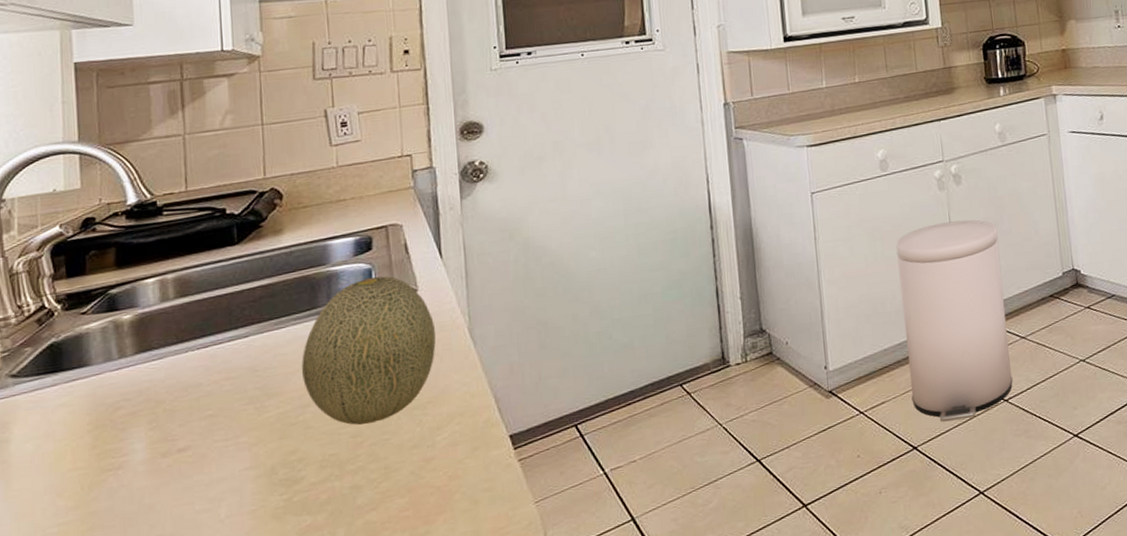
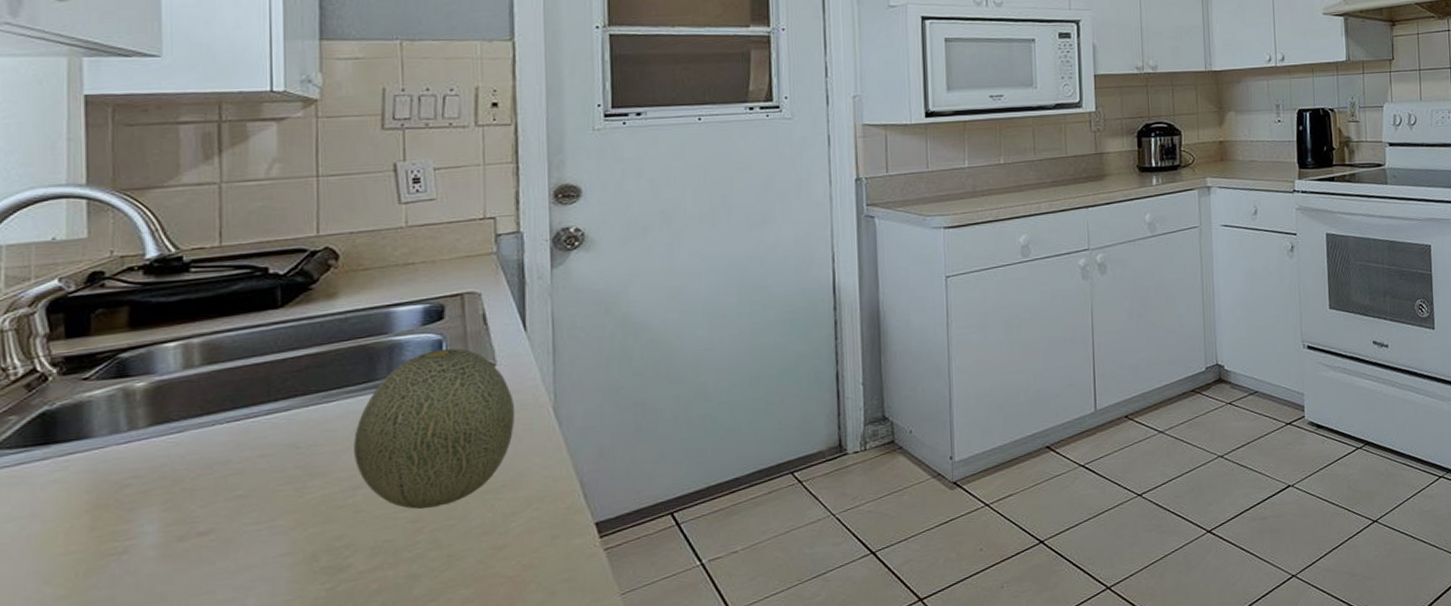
pedal bin: present [896,220,1013,422] -> none [1034,310,1148,516]

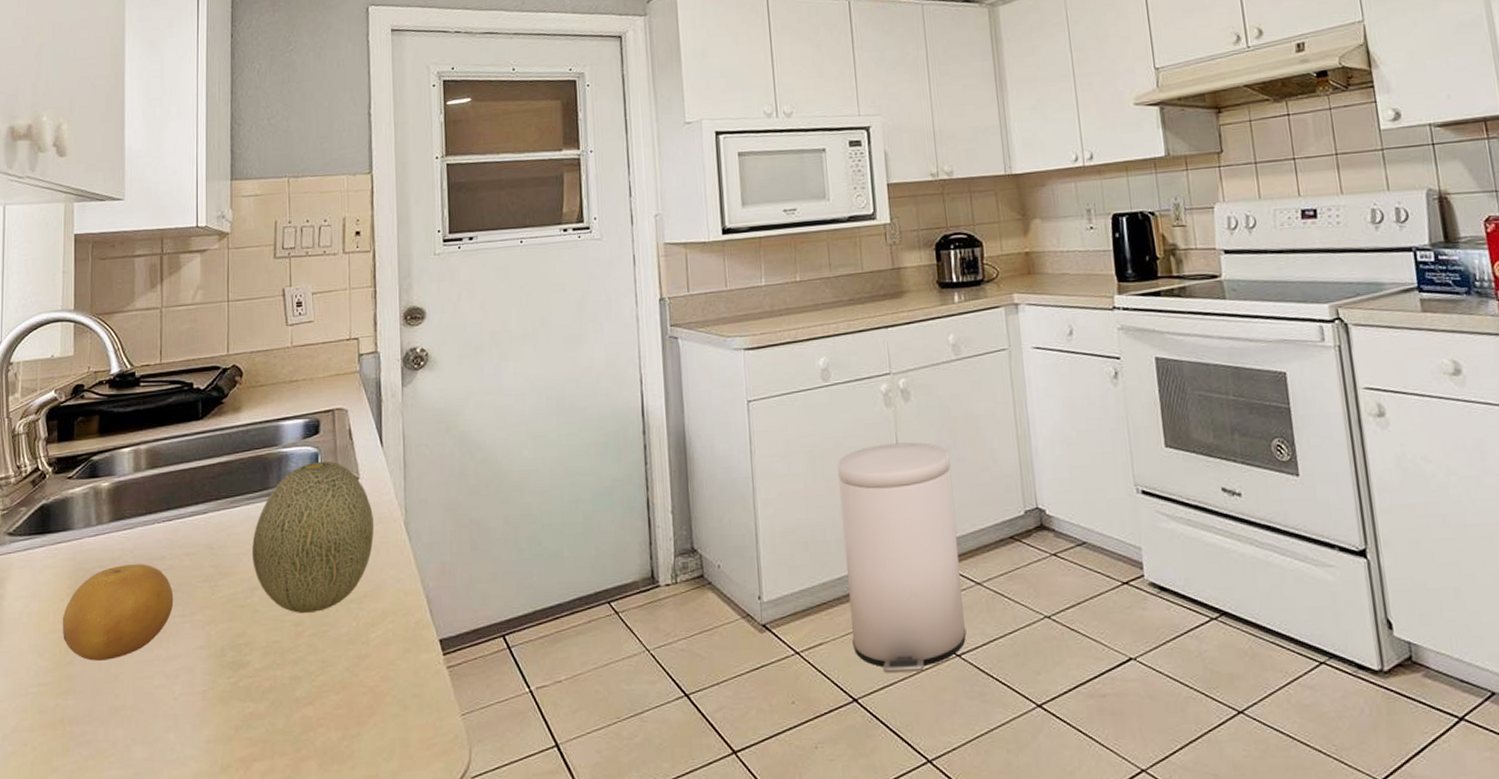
fruit: none [78,470,244,583] -> present [62,563,174,661]
pedal bin: none [1034,310,1148,516] -> present [837,442,967,673]

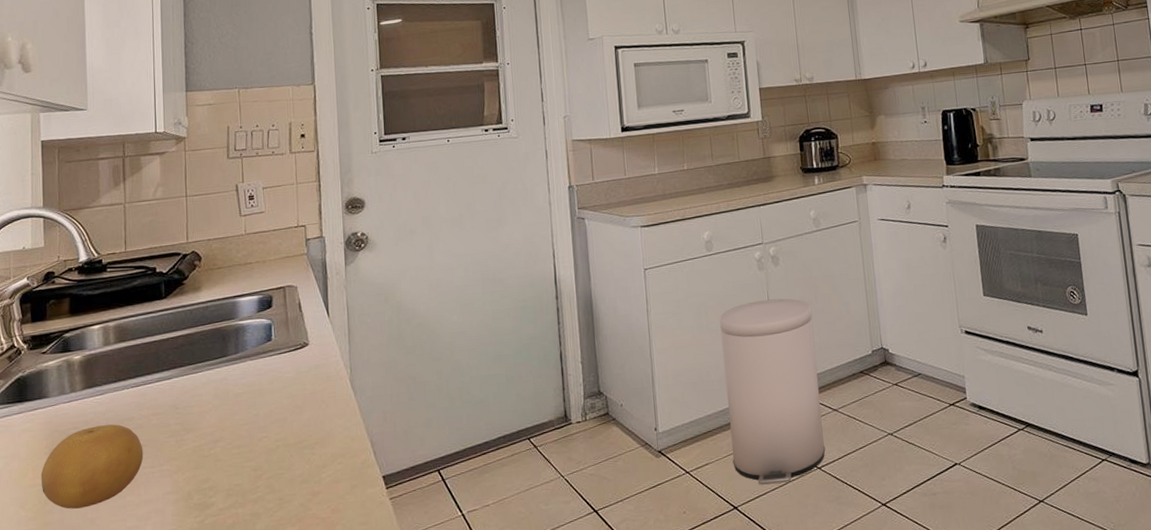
fruit: present [251,461,375,613] -> none [213,330,323,460]

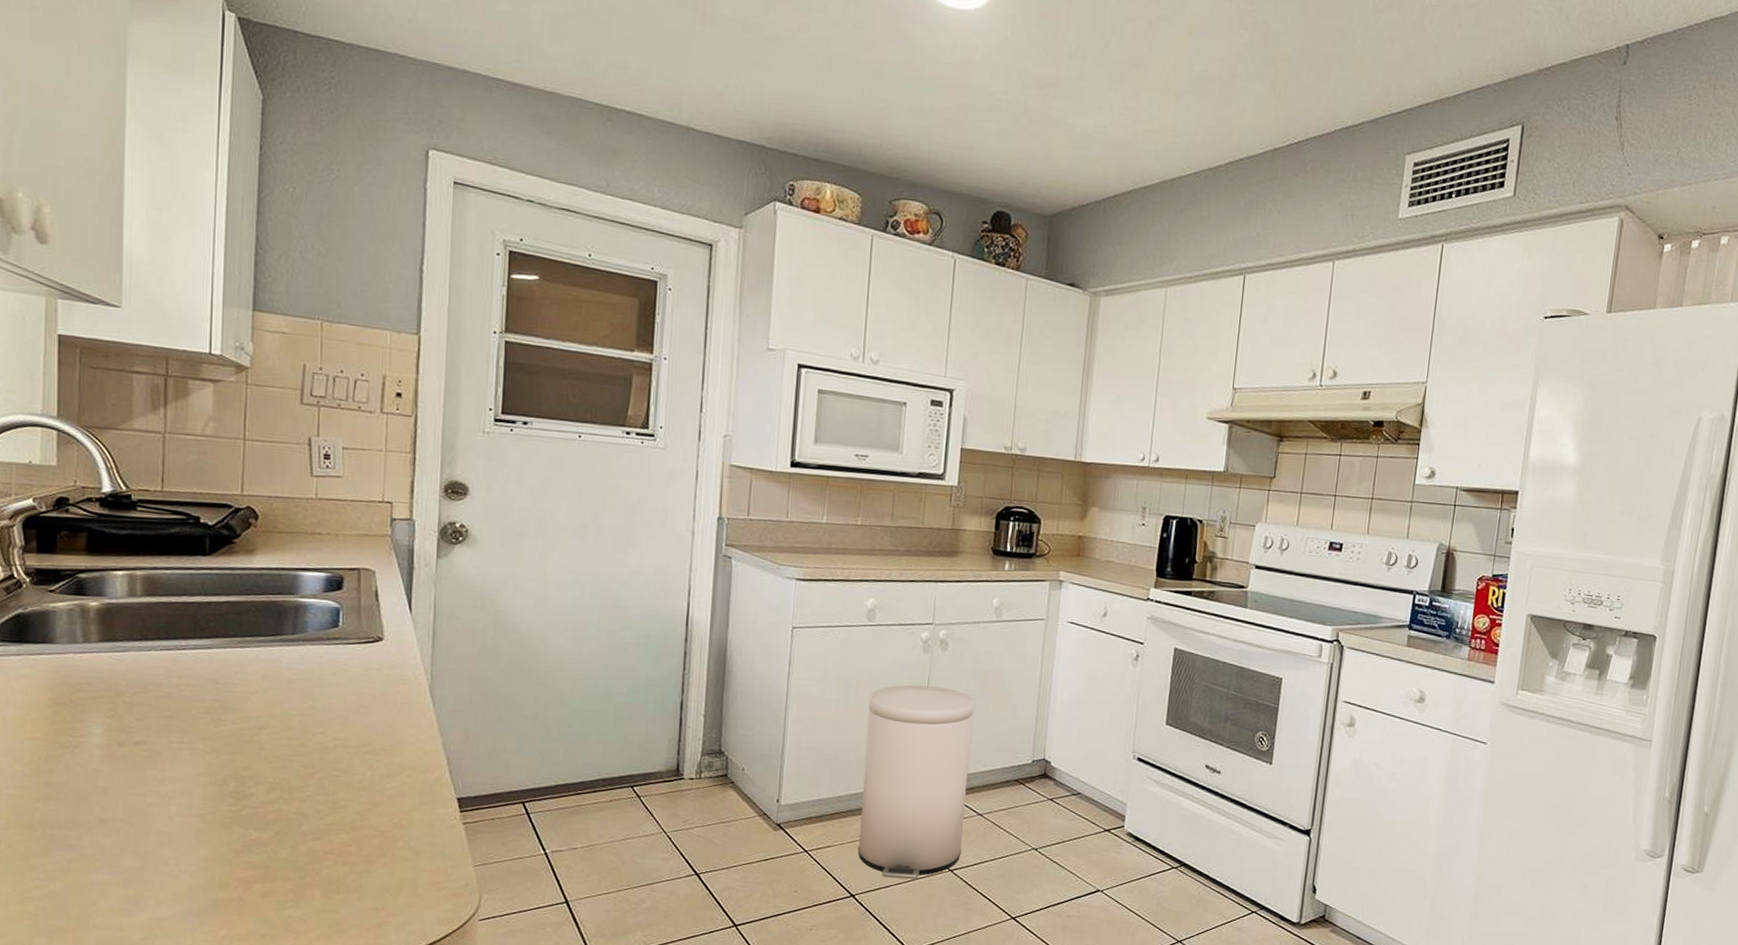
fruit: present [40,424,144,509] -> none [42,685,171,774]

